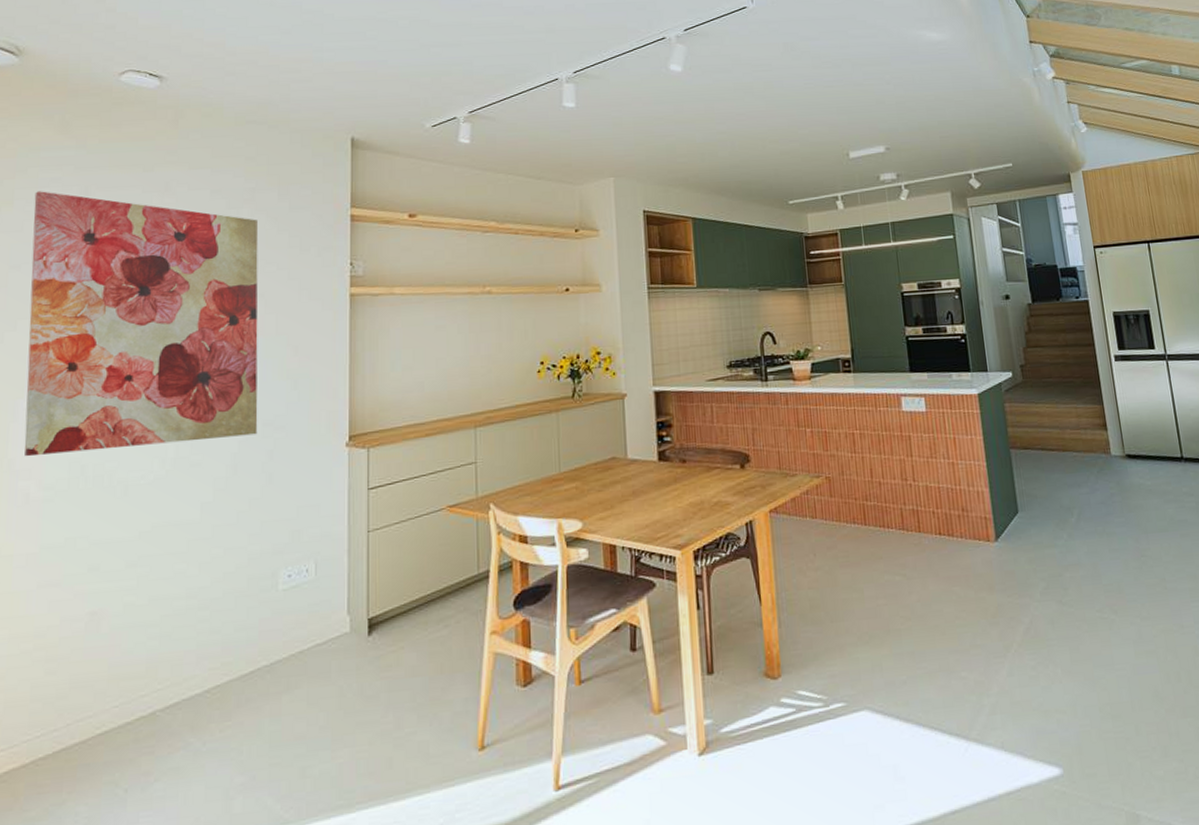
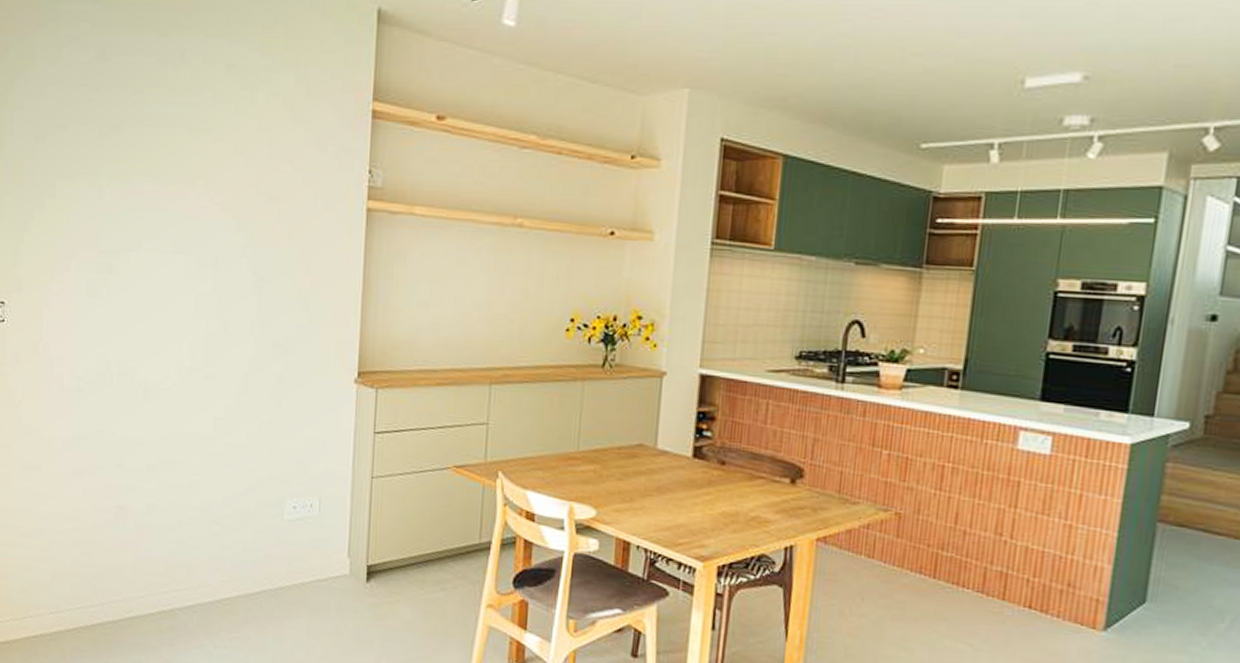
wall art: present [24,191,259,457] -> none [54,51,274,356]

